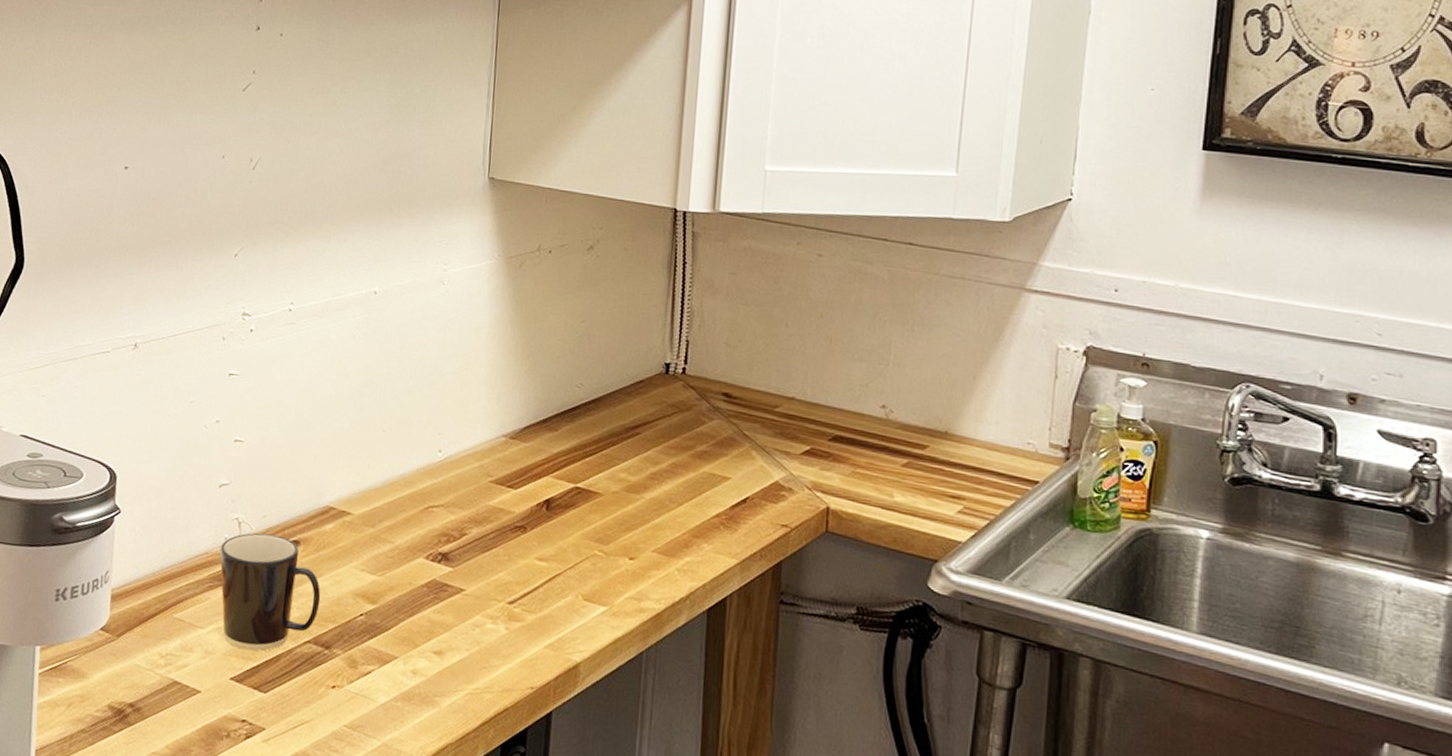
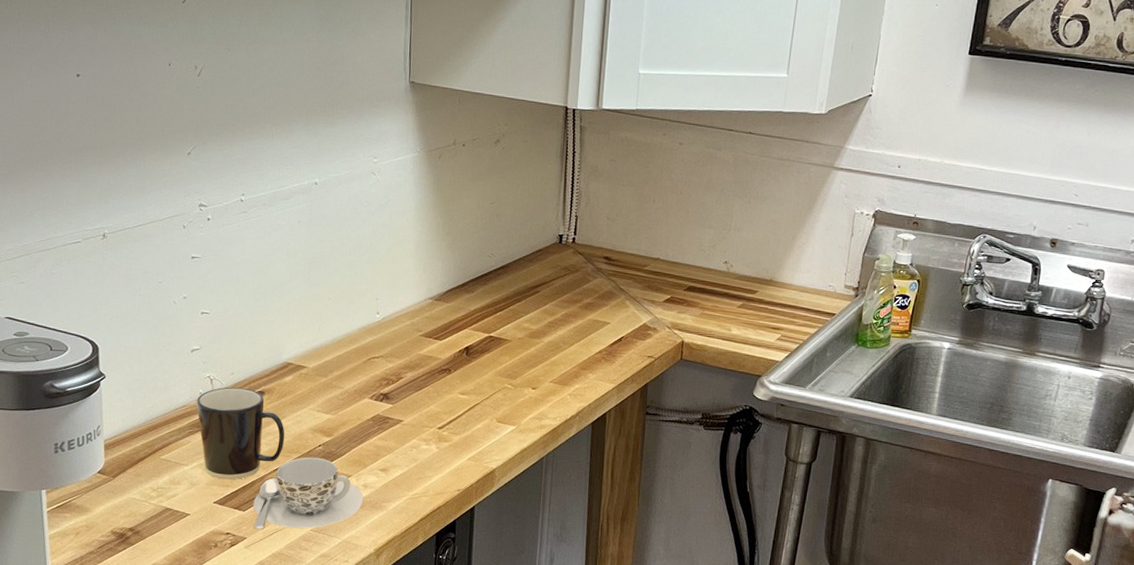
teacup: none [274,628,412,724] -> present [253,457,364,530]

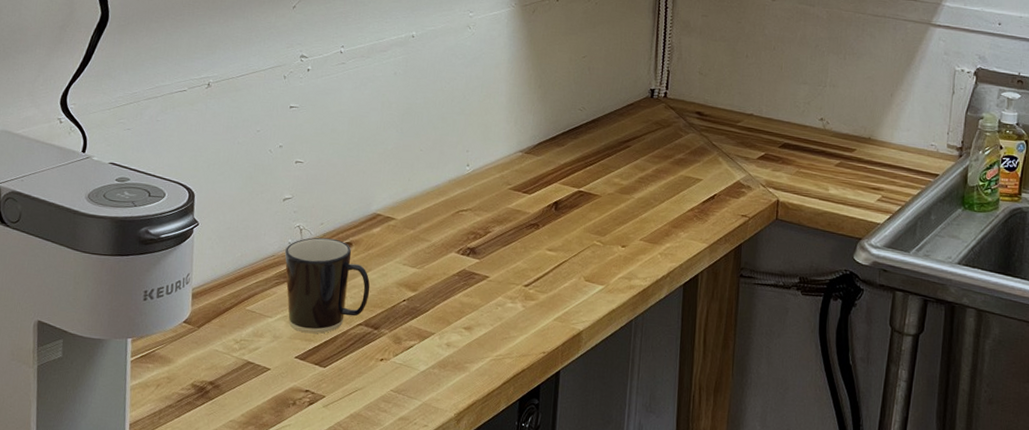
teacup: present [253,457,364,530] -> none [333,312,446,389]

